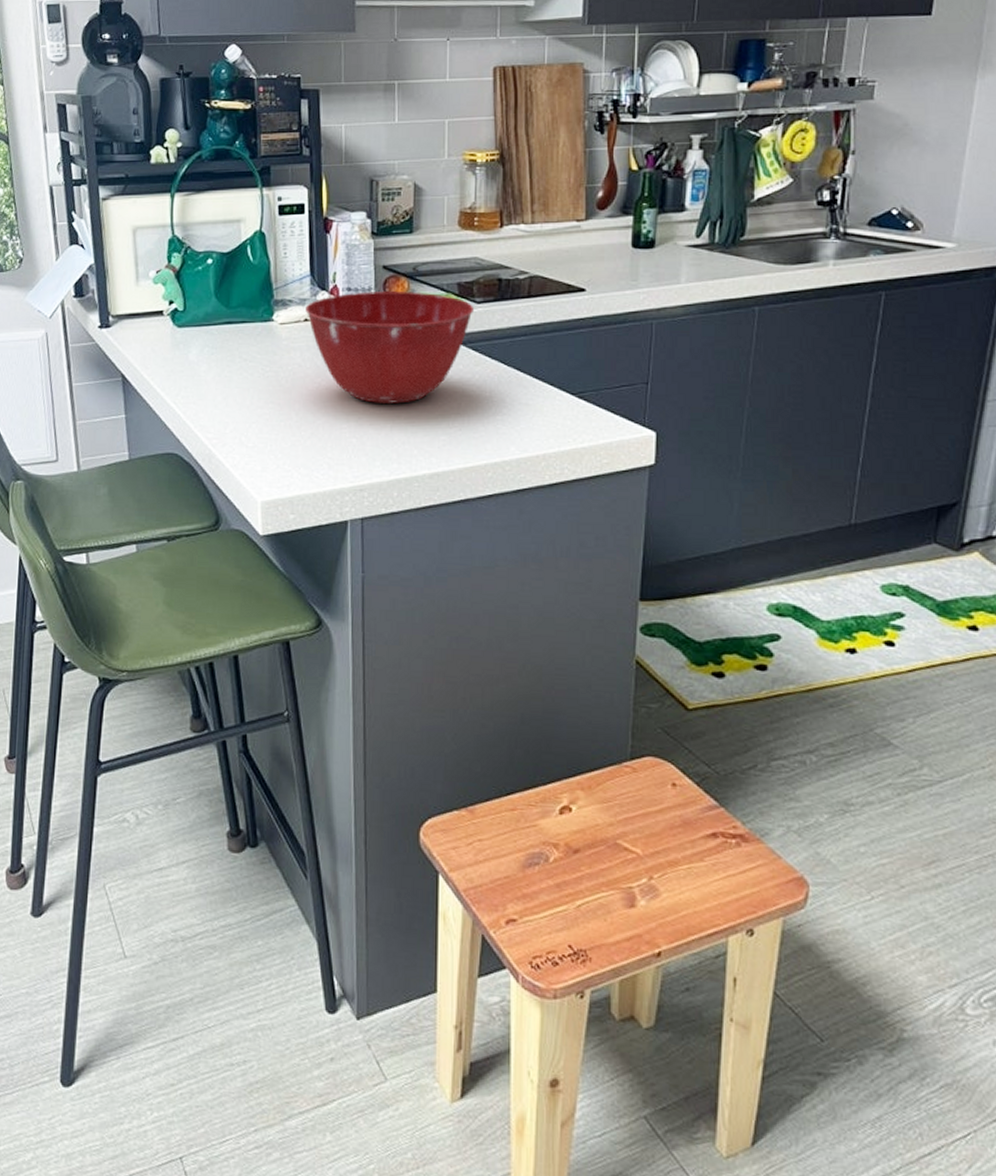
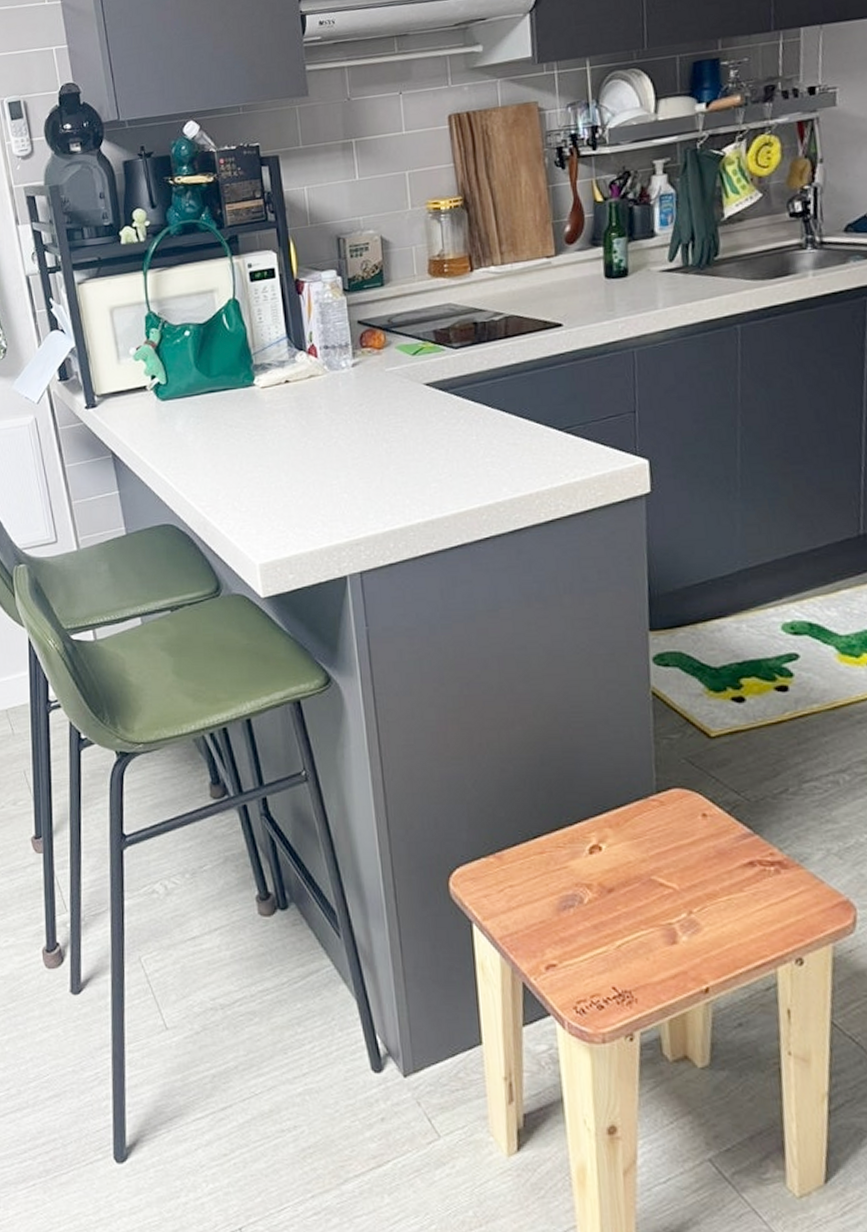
mixing bowl: present [305,292,475,404] -> none [285,343,453,457]

